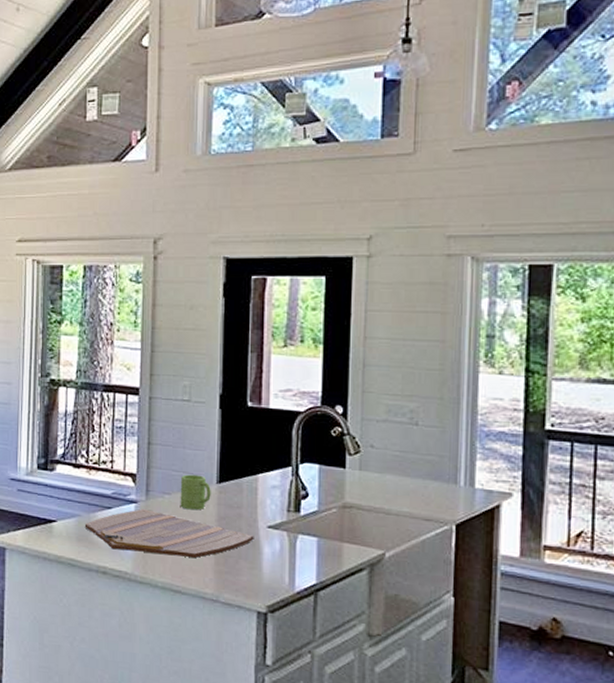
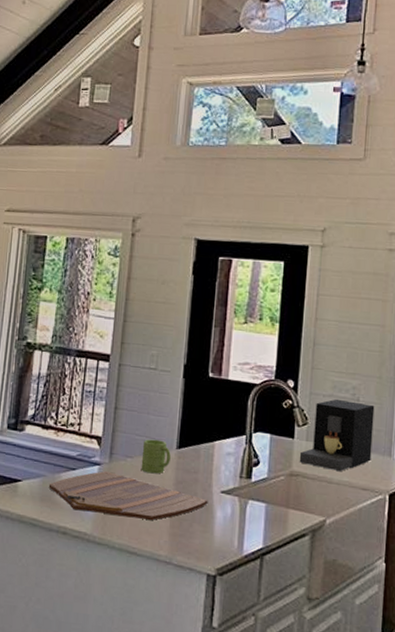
coffee maker: none [352,424,436,502] -> present [299,399,375,472]

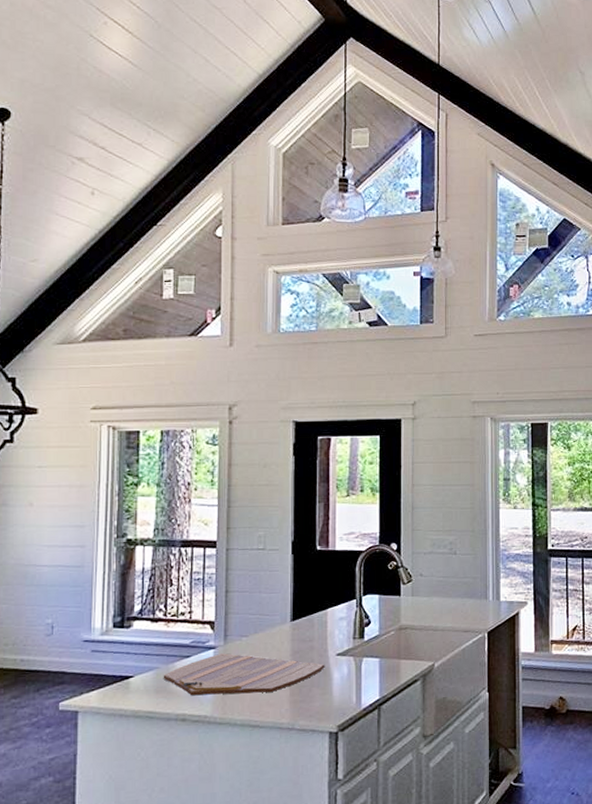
mug: present [141,439,171,474] -> none [257,615,285,649]
coffee maker: present [299,399,375,472] -> none [406,554,470,619]

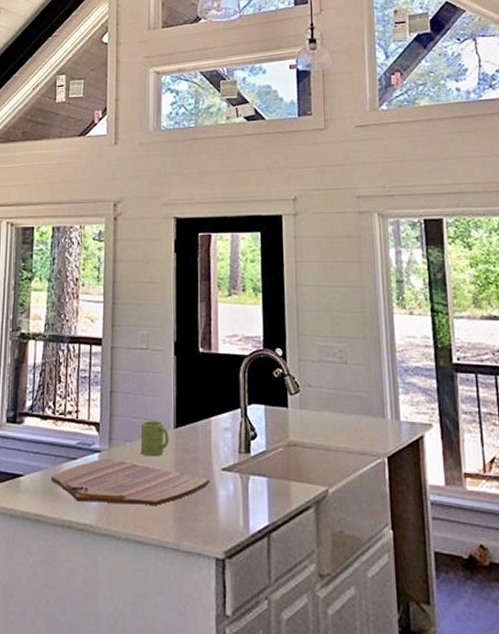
mug: none [257,615,285,649] -> present [140,420,169,457]

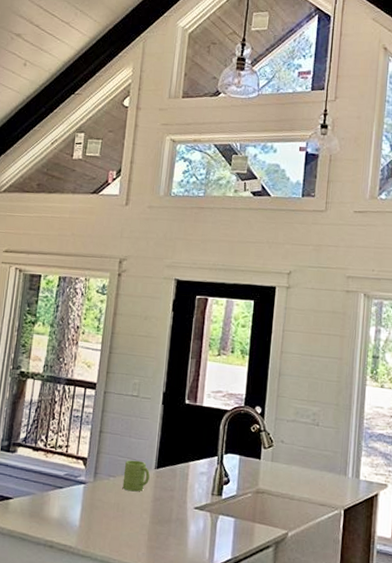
cutting board: present [51,458,210,505] -> none [37,489,183,534]

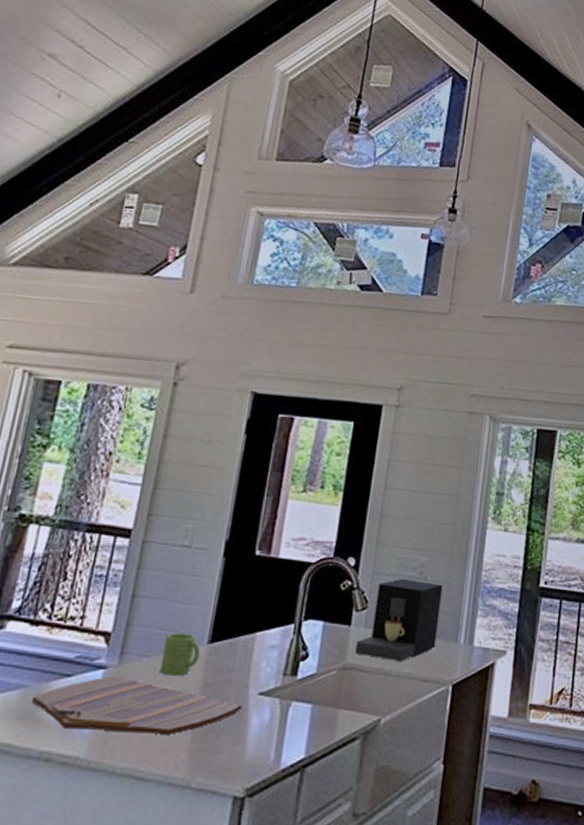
cutting board: none [37,489,183,534] -> present [31,676,242,734]
coffee maker: none [265,423,332,489] -> present [354,578,443,662]

